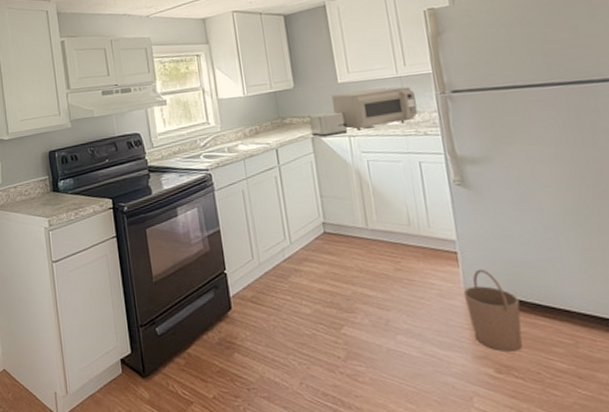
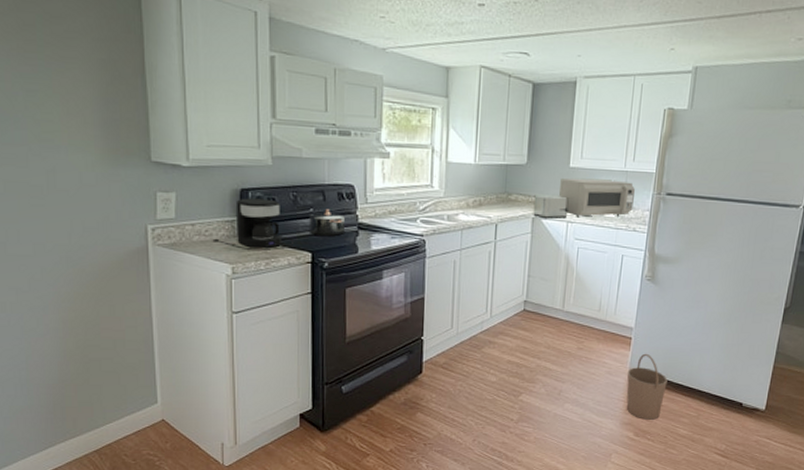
coffee maker: none [31,156,97,204] -> present [212,198,295,252]
cooking pot: none [105,158,137,184] -> present [308,209,346,237]

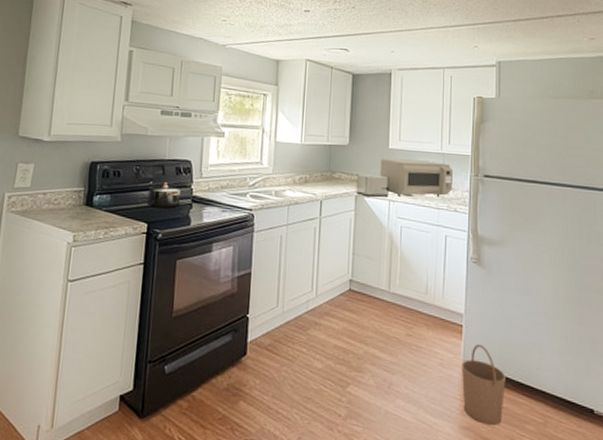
coffee maker: present [212,198,295,252] -> none [60,170,133,221]

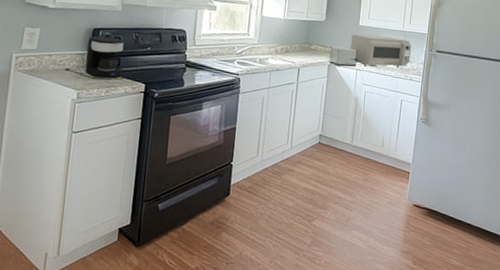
coffee maker: none [60,170,133,221] -> present [64,35,133,81]
cooking pot: present [147,182,182,209] -> none [145,48,177,72]
bucket: present [462,344,506,425] -> none [405,187,441,250]

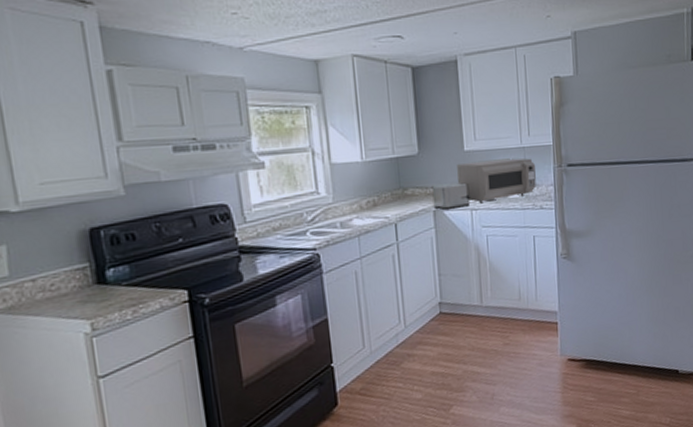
coffee maker: present [64,35,133,81] -> none [61,235,165,300]

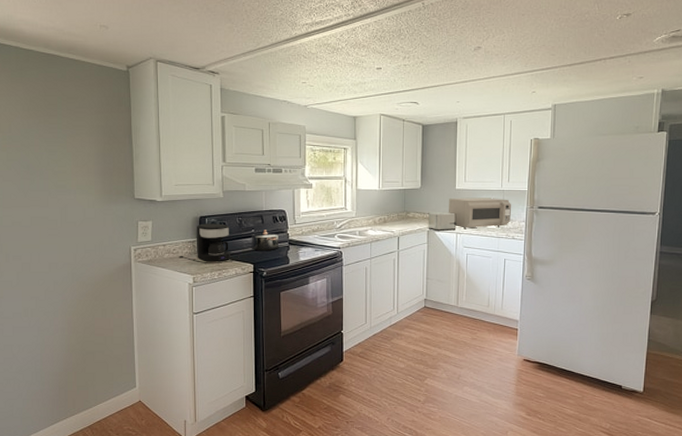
coffee maker: none [61,235,165,300] -> present [178,223,240,265]
cooking pot: none [178,236,224,270] -> present [251,230,280,251]

